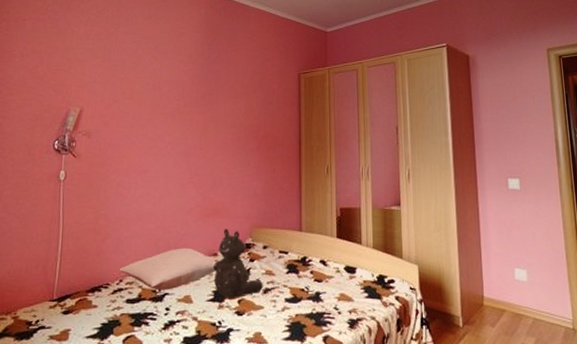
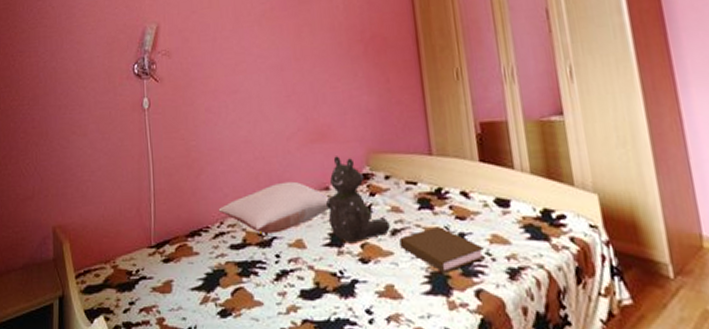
book: none [269,287,334,323] -> present [399,227,485,273]

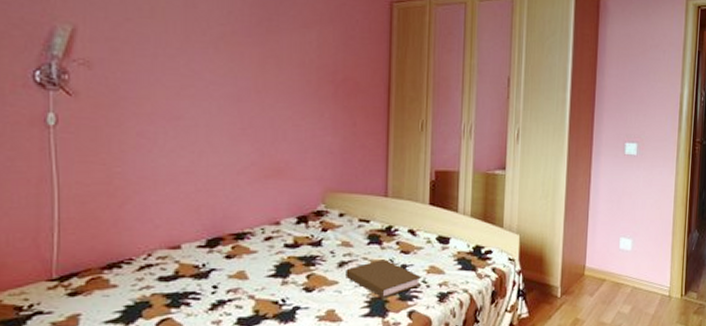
pillow: present [218,181,329,234] -> none [146,215,279,266]
teddy bear: present [326,156,390,242] -> none [275,193,338,273]

